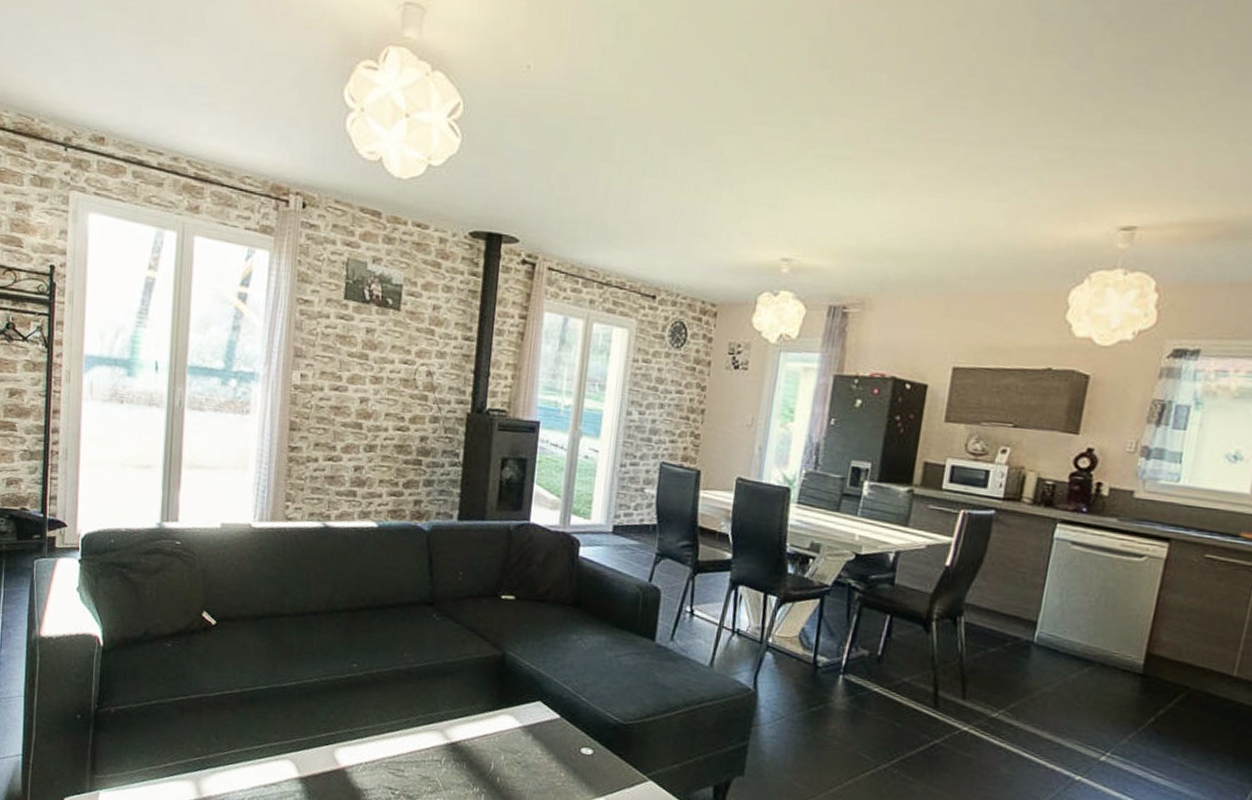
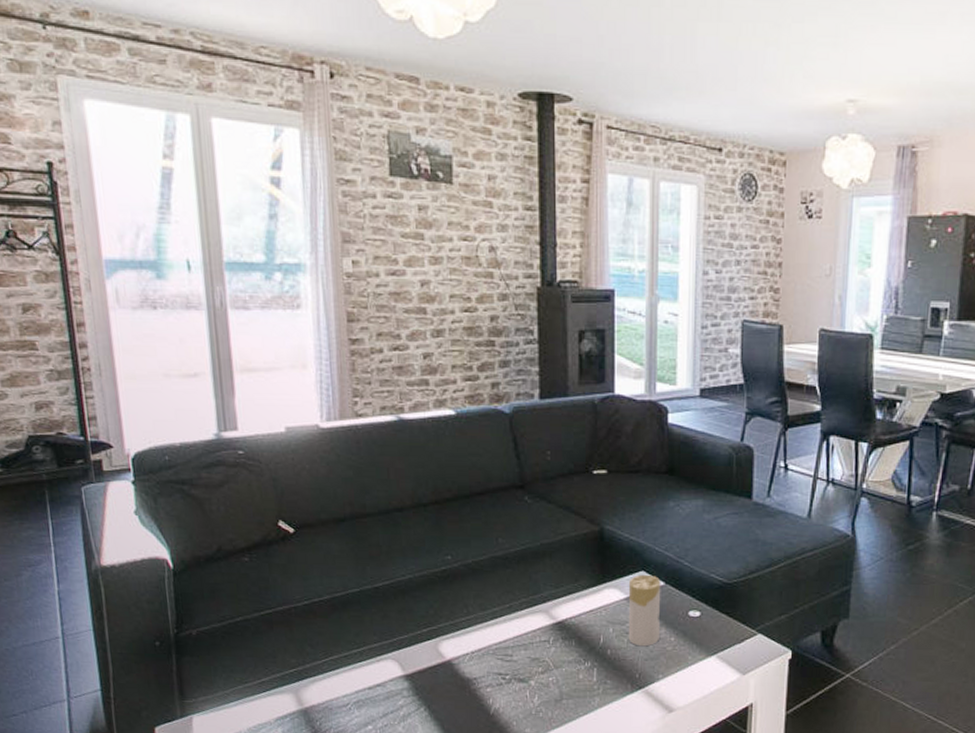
candle: none [518,704,557,779] -> present [628,574,661,647]

